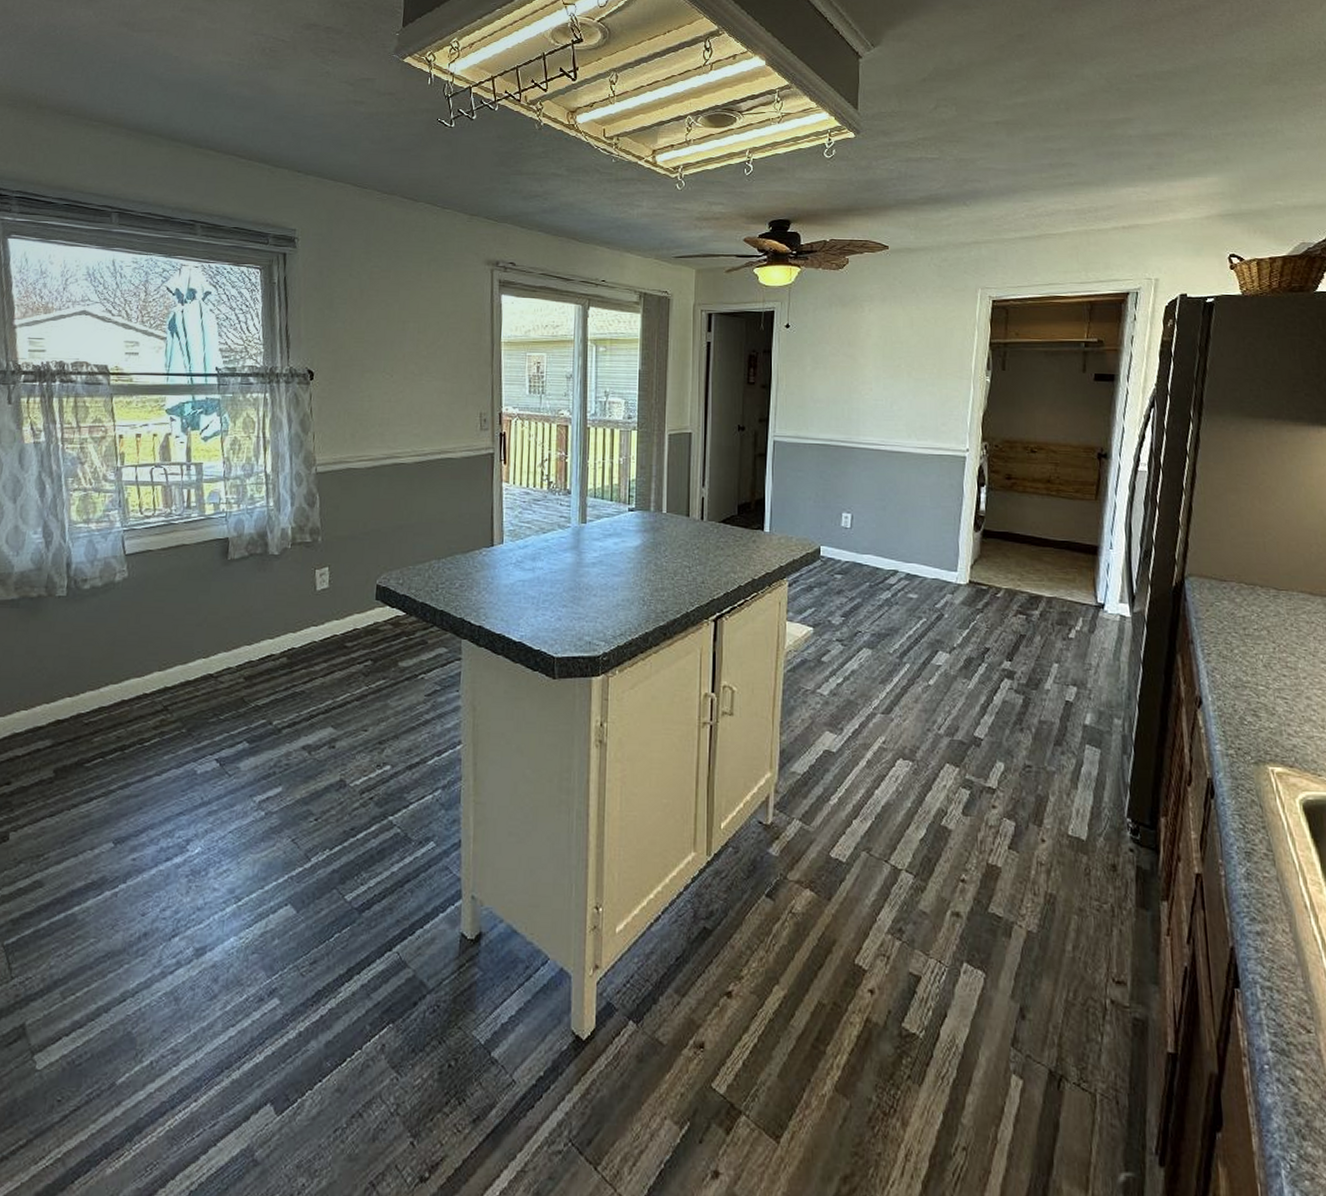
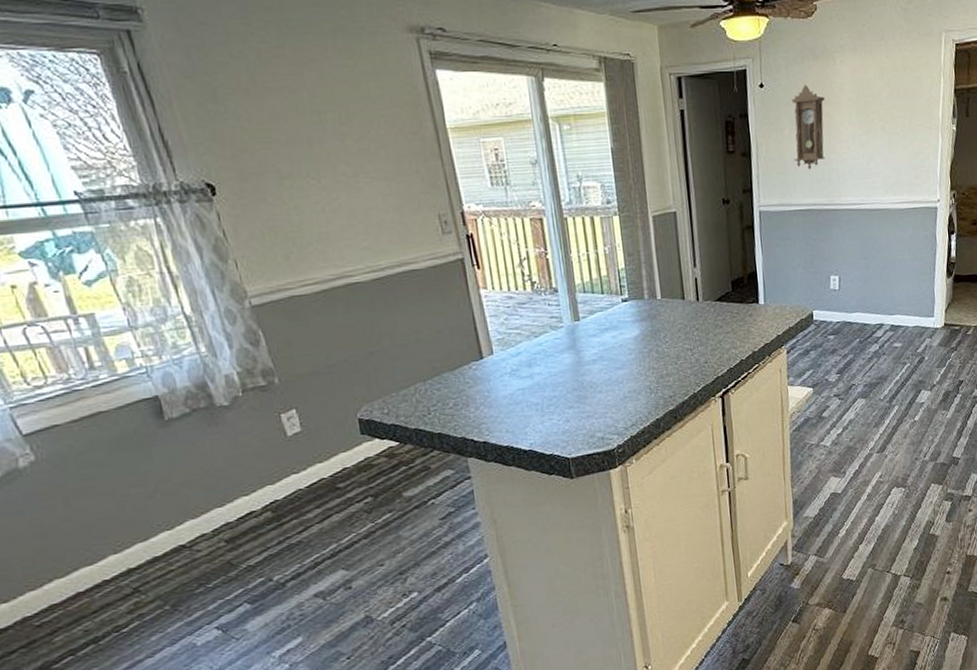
pendulum clock: none [813,328,850,407] -> present [791,84,825,170]

